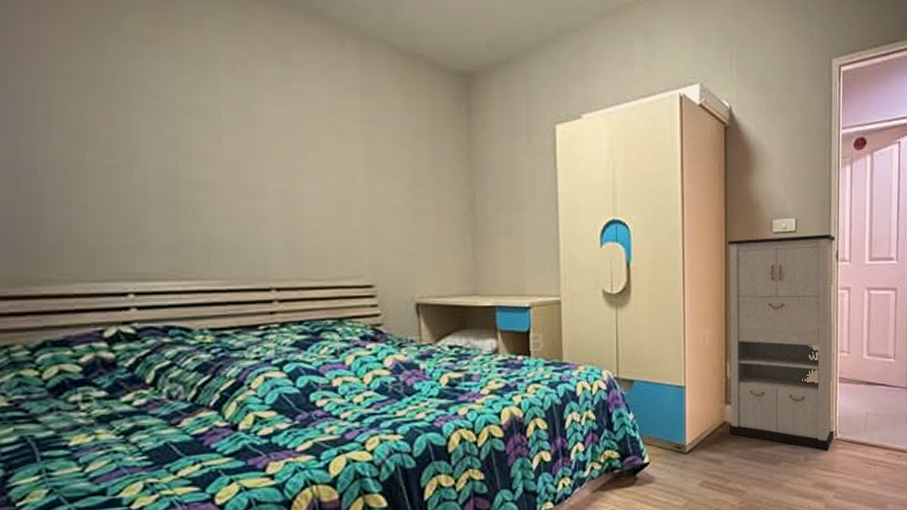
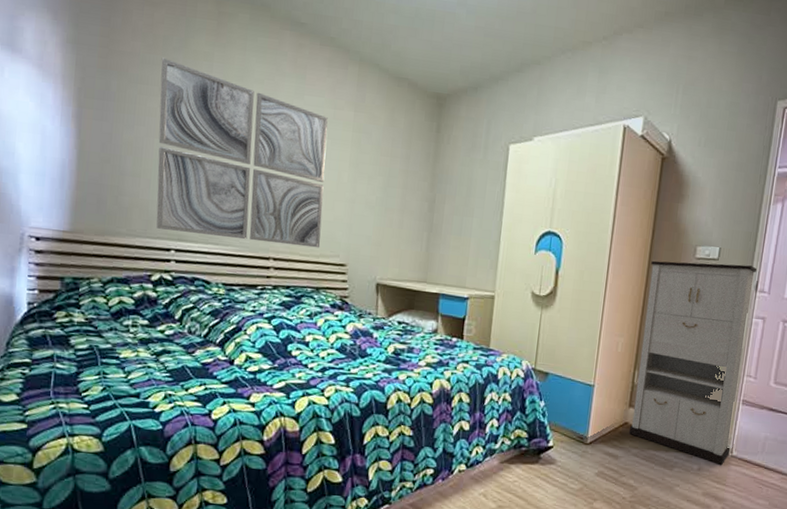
wall art: none [82,43,337,270] -> present [156,57,328,248]

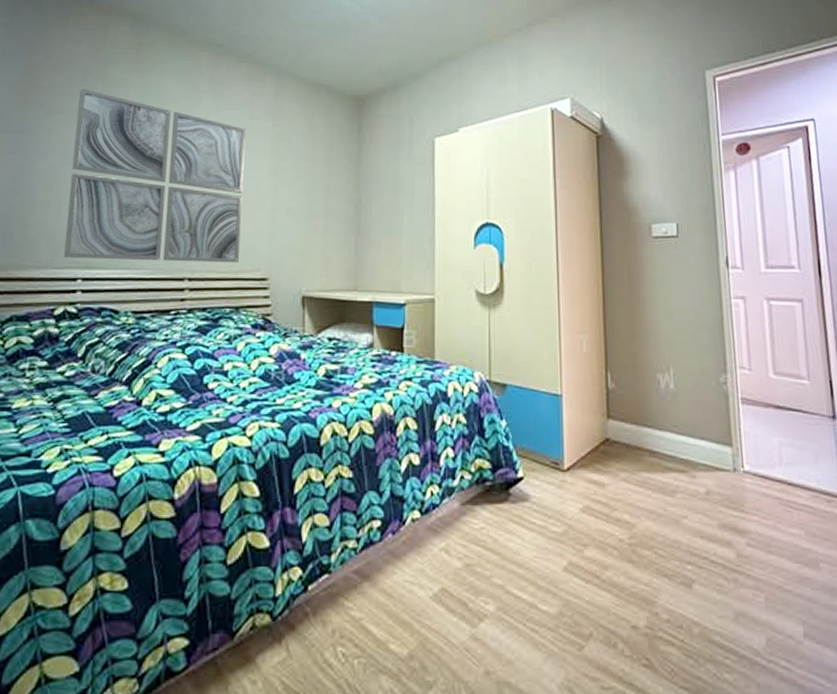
cabinet: present [629,260,757,465] -> none [604,240,741,484]

